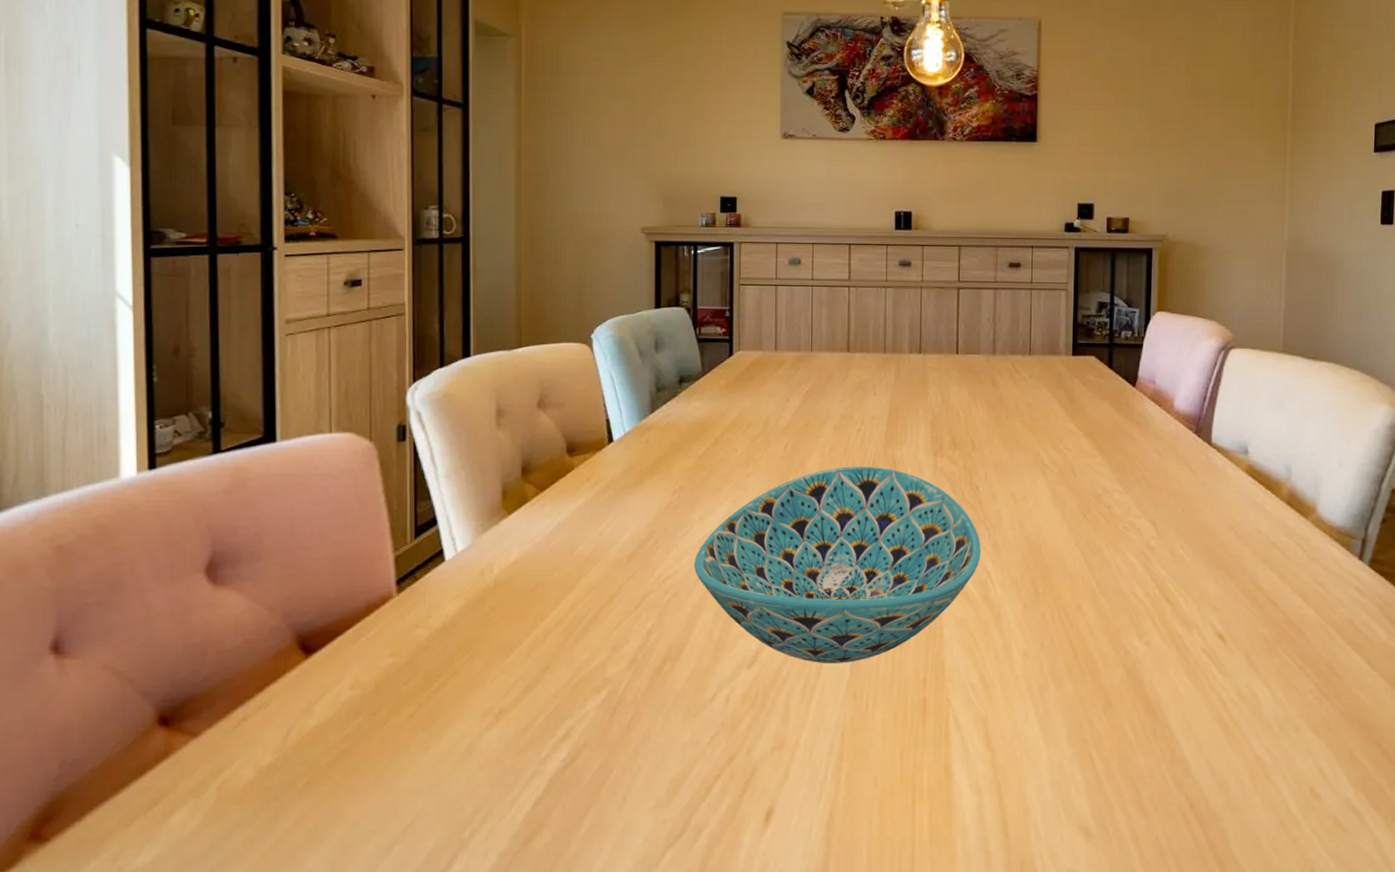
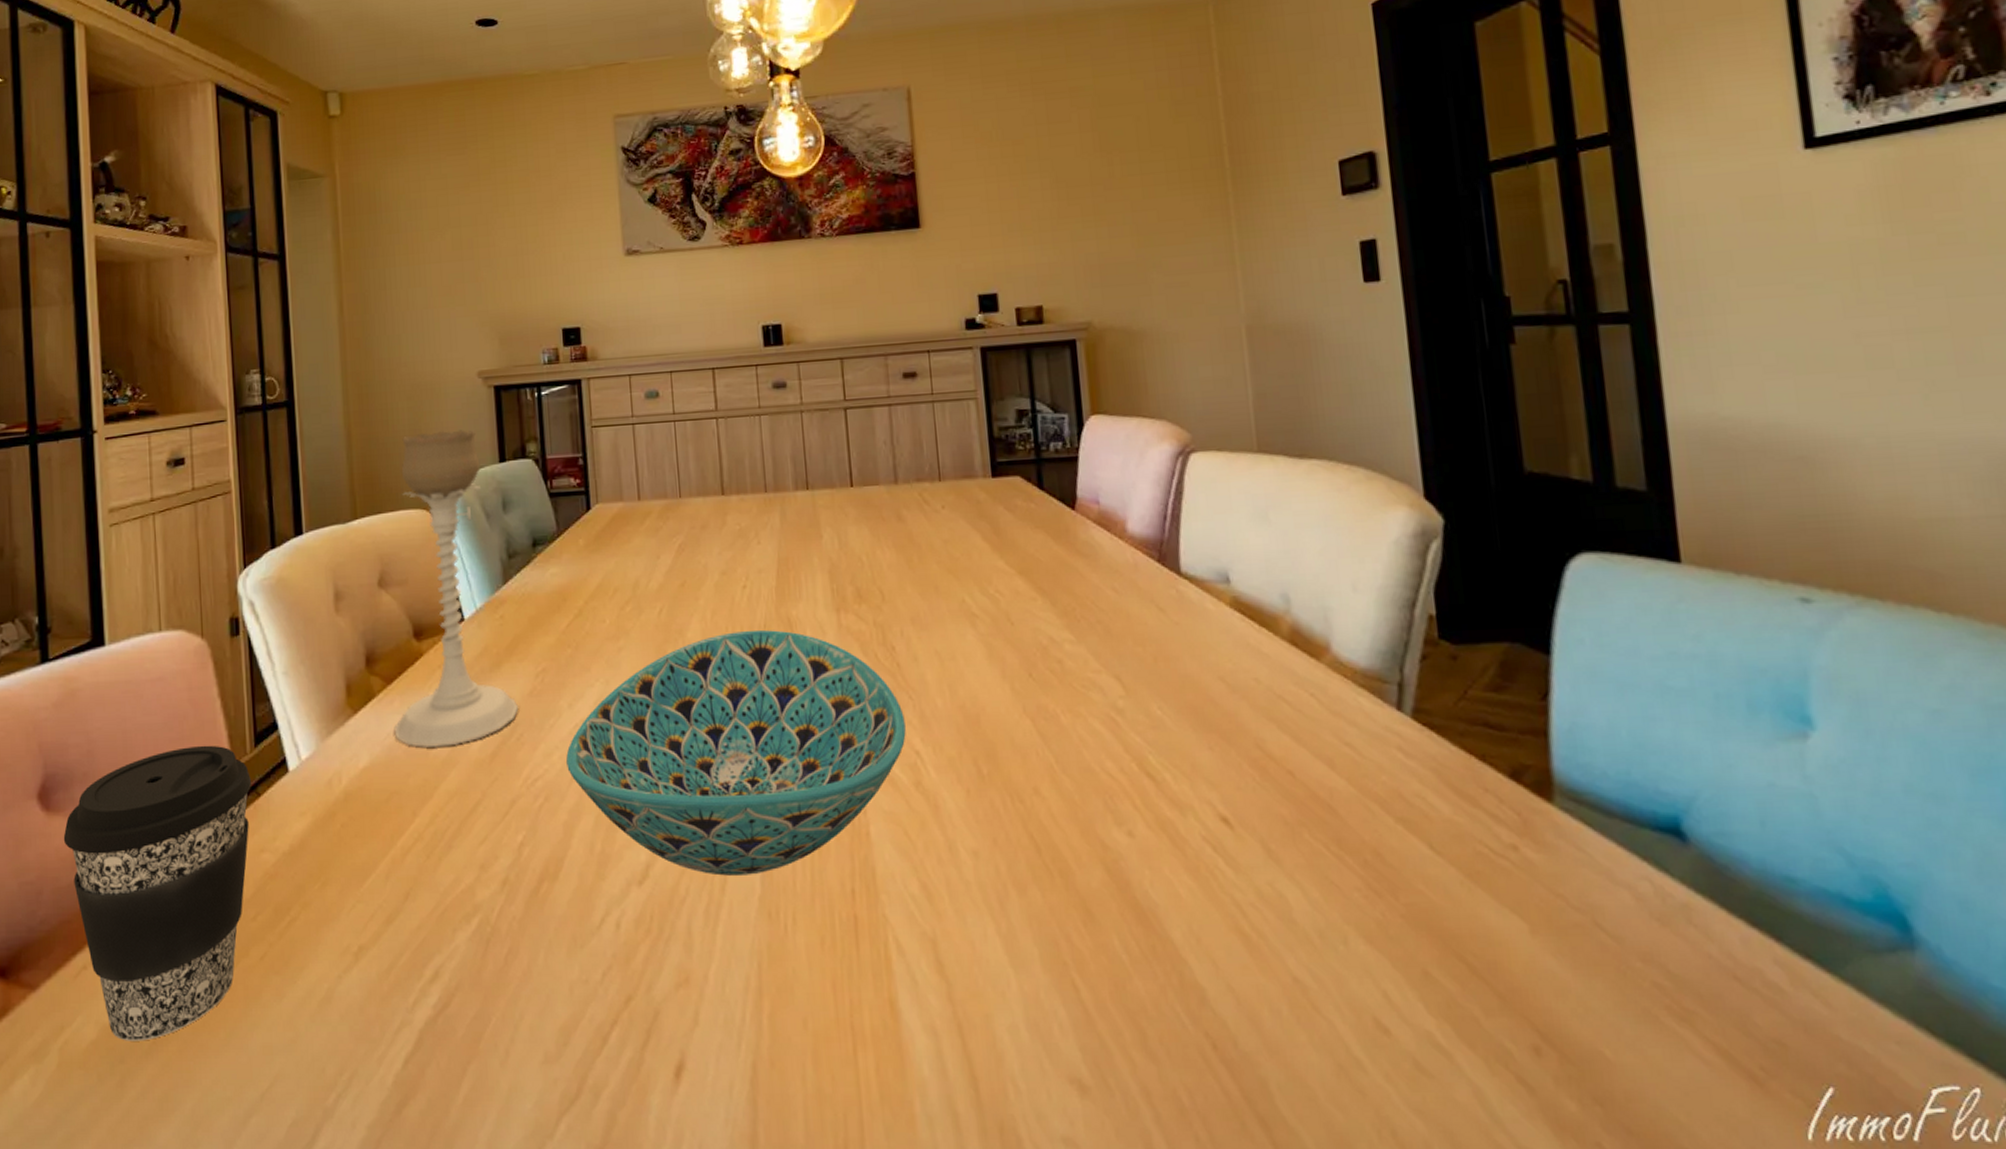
coffee cup: none [229,534,411,782] -> present [63,745,252,1041]
candle holder: none [543,276,657,548] -> present [394,430,519,748]

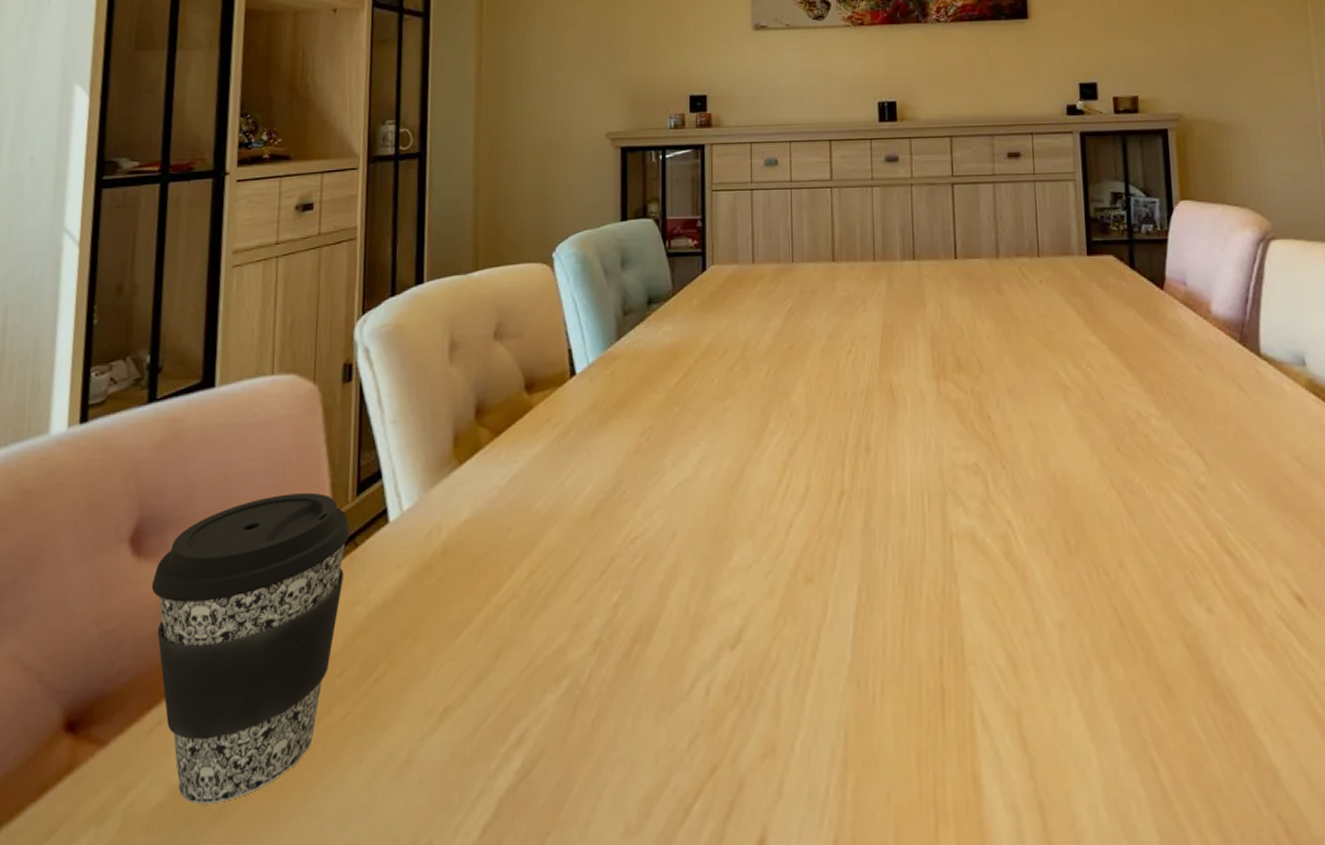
candle holder: present [394,430,519,748] -> none [498,188,624,503]
bowl: present [566,629,906,876] -> none [667,394,998,642]

